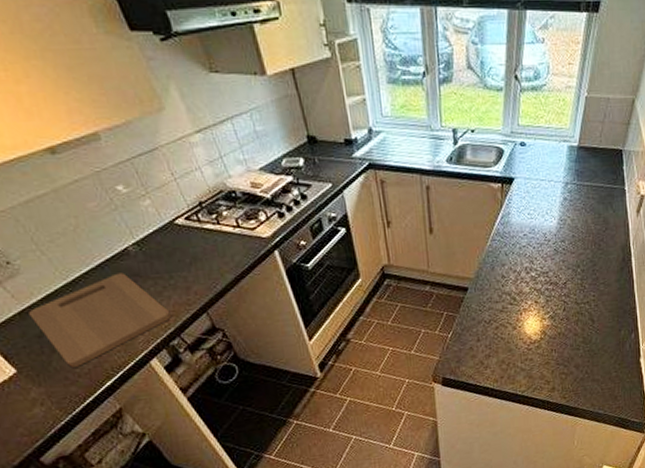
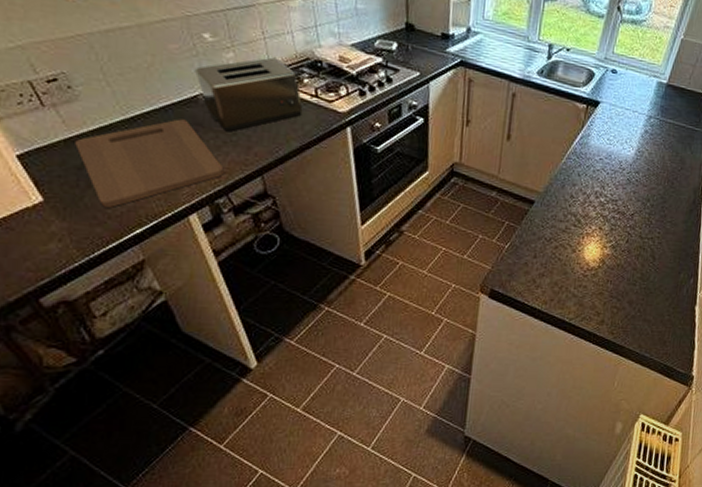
toaster: none [118,196,229,277] -> present [195,57,303,132]

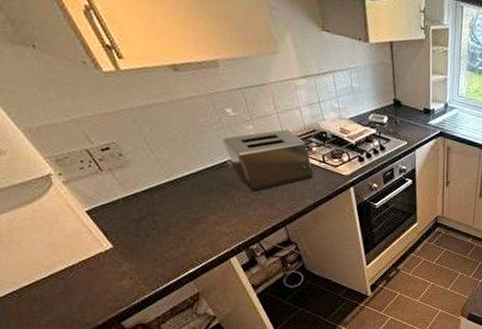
cutting board: present [75,119,224,208] -> none [132,181,254,252]

